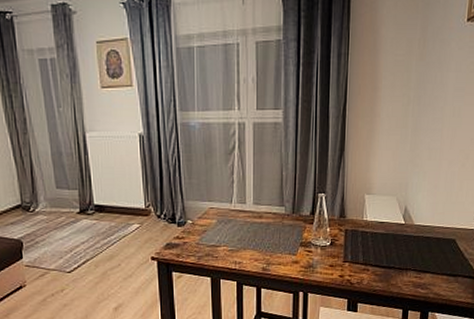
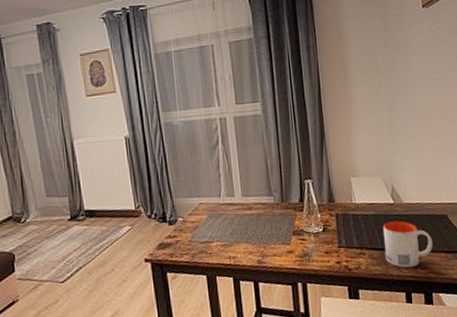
mug: none [388,241,437,287] -> present [383,221,433,268]

